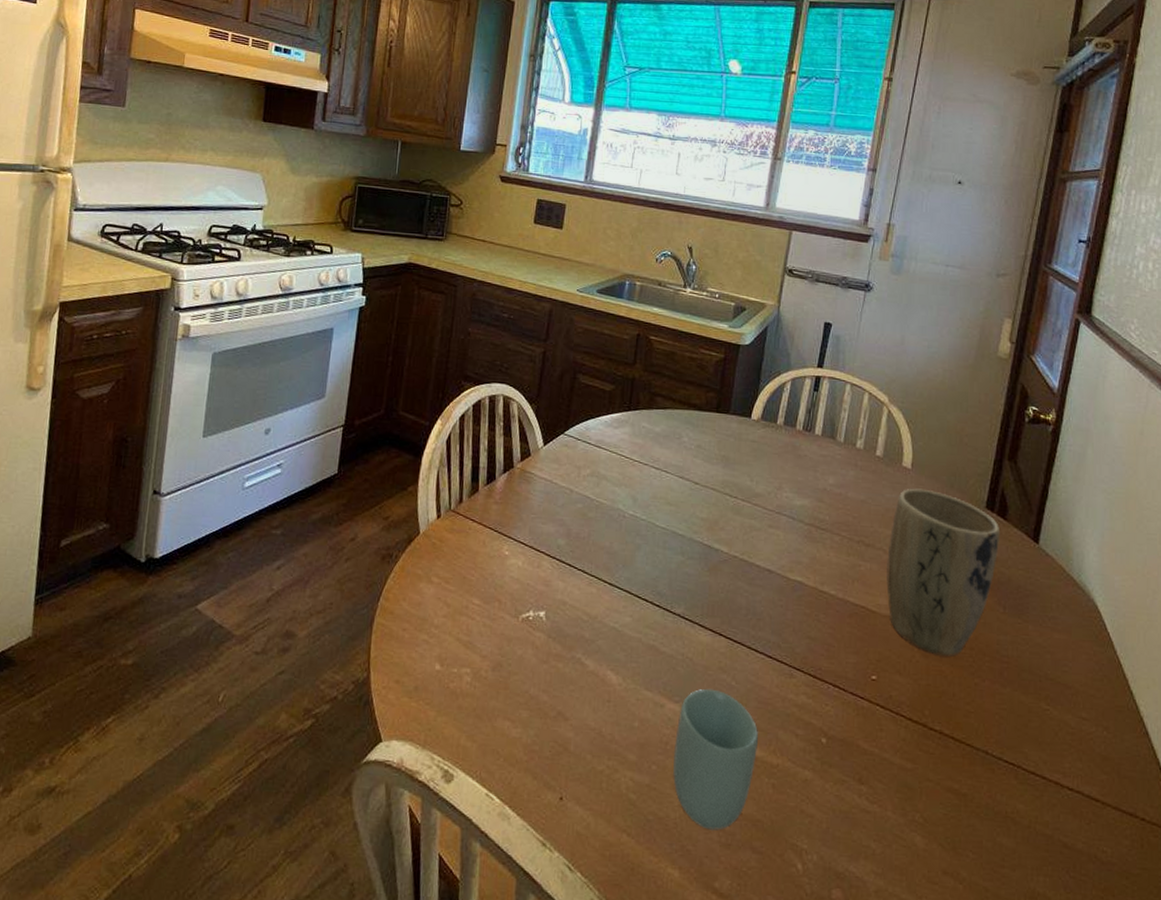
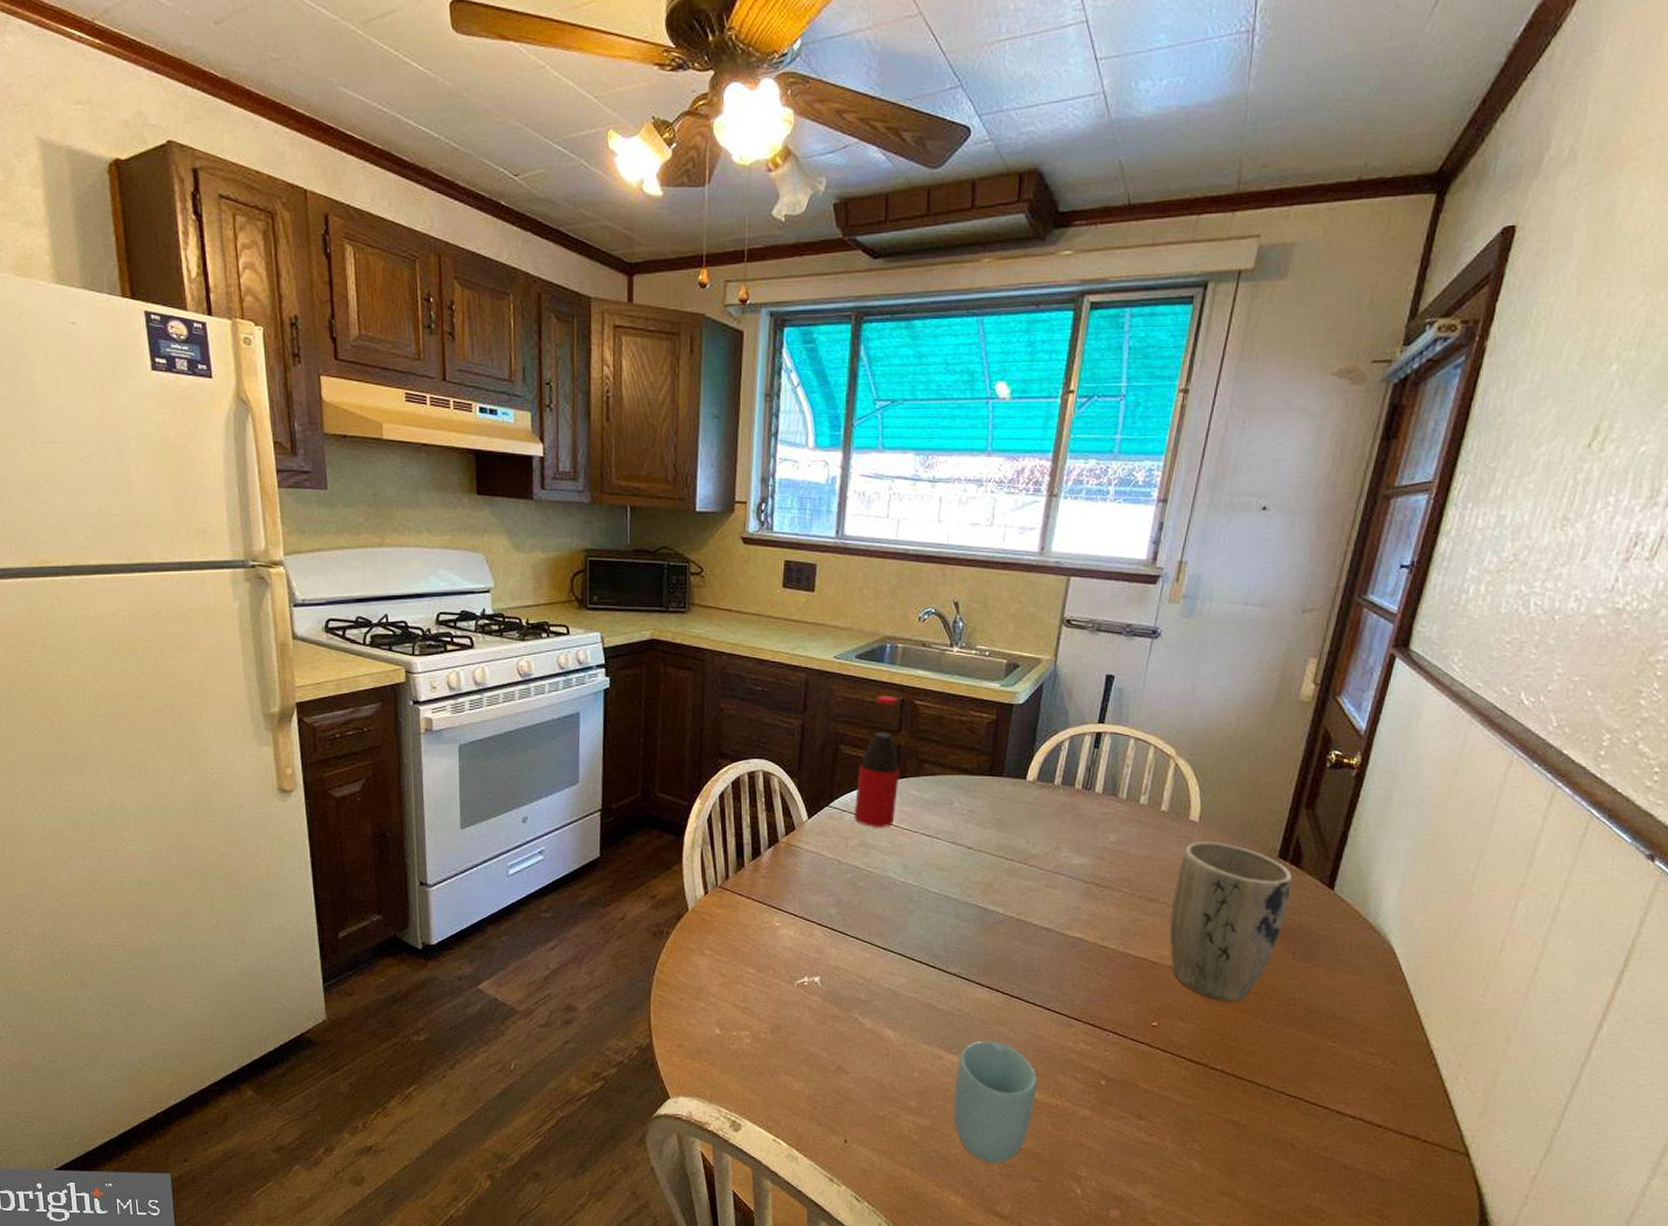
bottle: none [587,329,634,458] -> present [854,695,900,827]

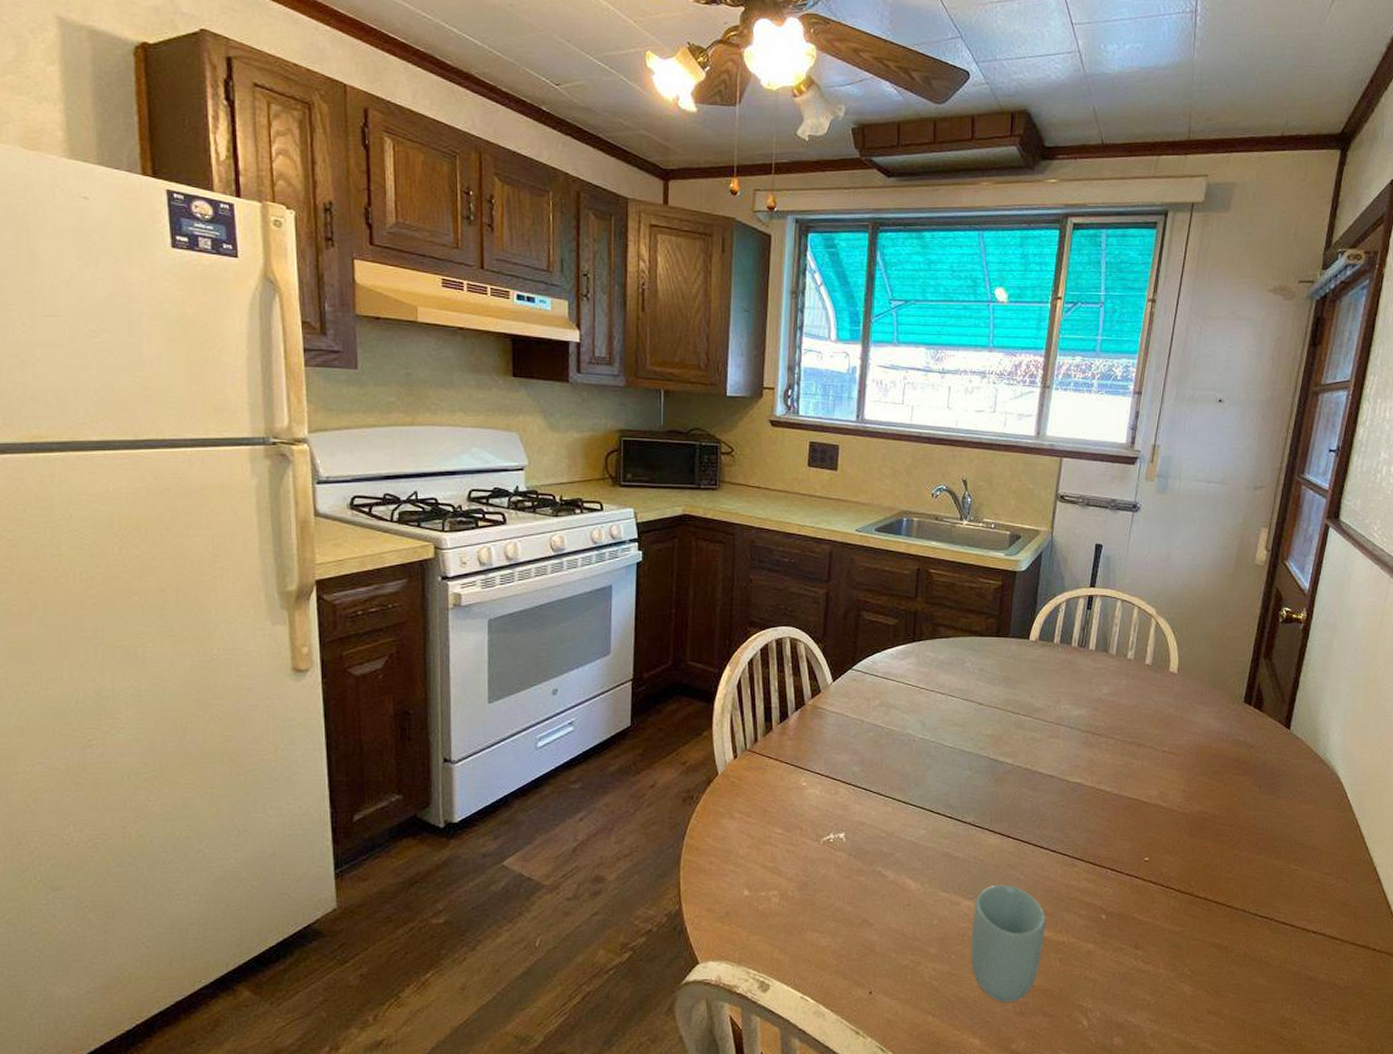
bottle: present [854,695,900,827] -> none [875,565,917,687]
plant pot: present [1169,841,1293,1001] -> none [1156,690,1257,834]

